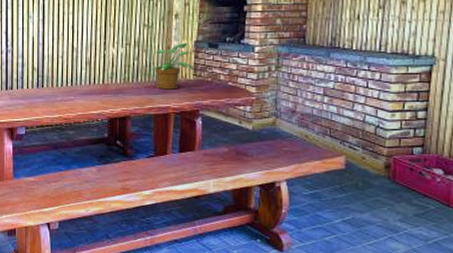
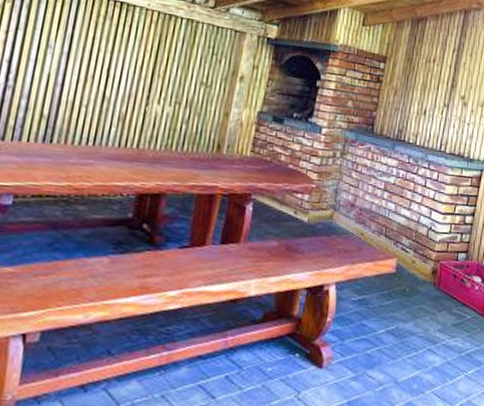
potted plant: present [152,43,194,90] -> none [202,111,253,166]

